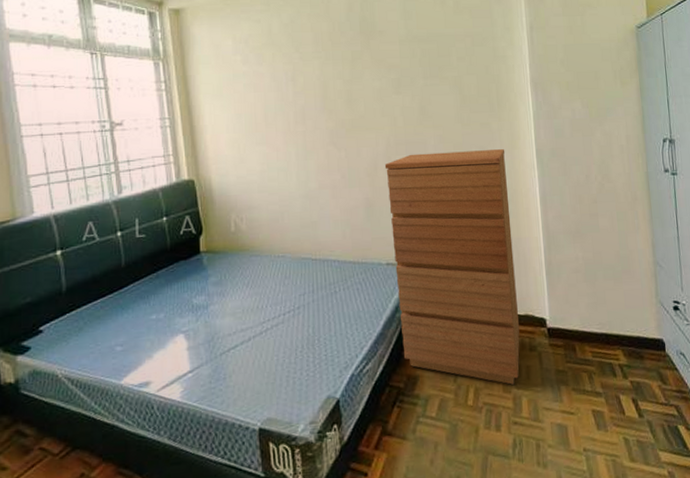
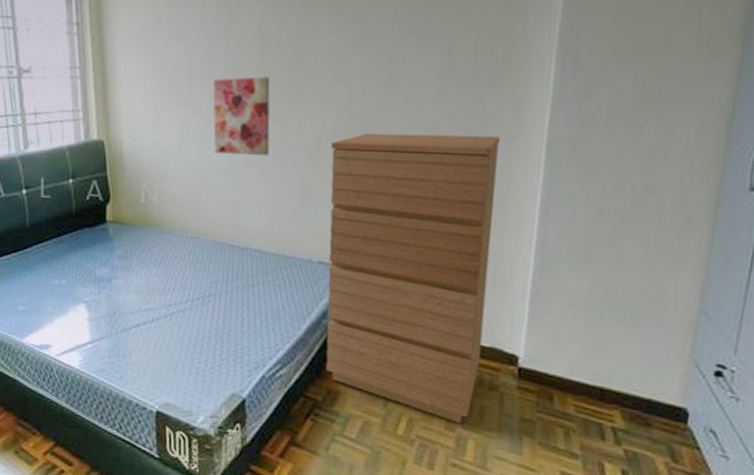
wall art: none [286,116,337,181] -> present [213,76,270,157]

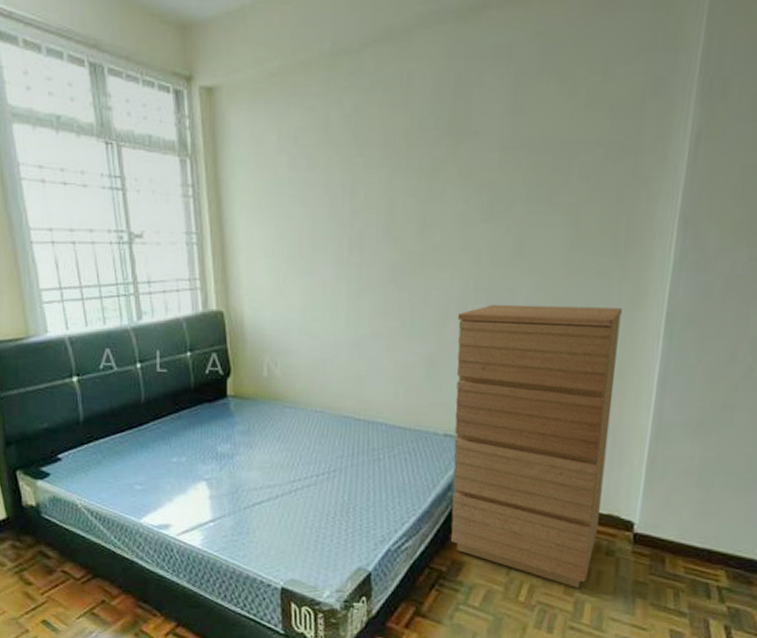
wall art: present [213,76,270,157] -> none [338,245,397,328]

